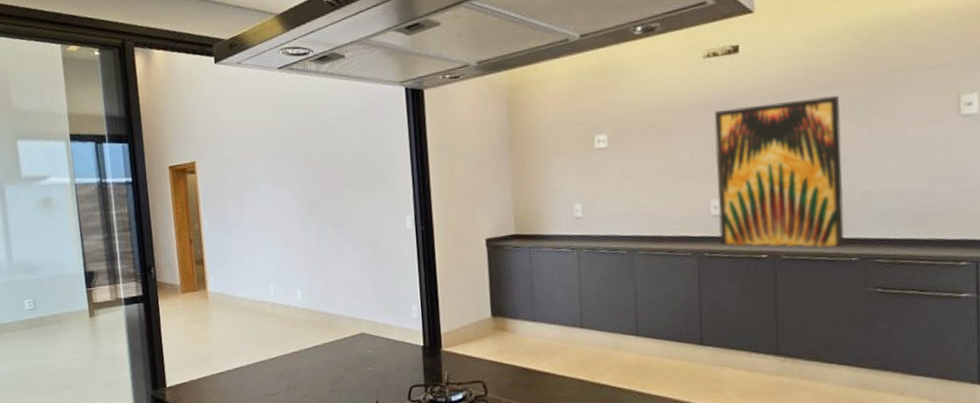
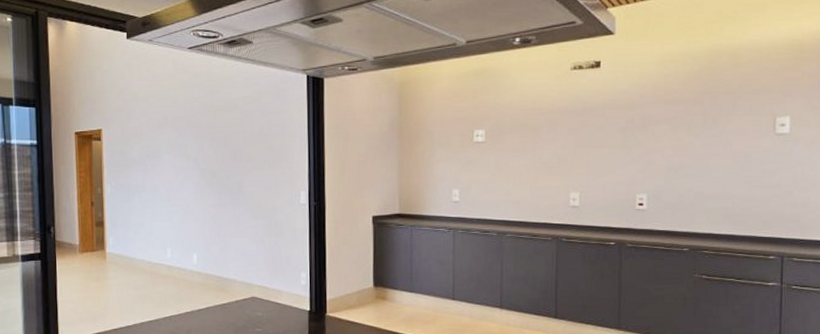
wall art: present [714,96,845,248] -> none [575,110,681,239]

